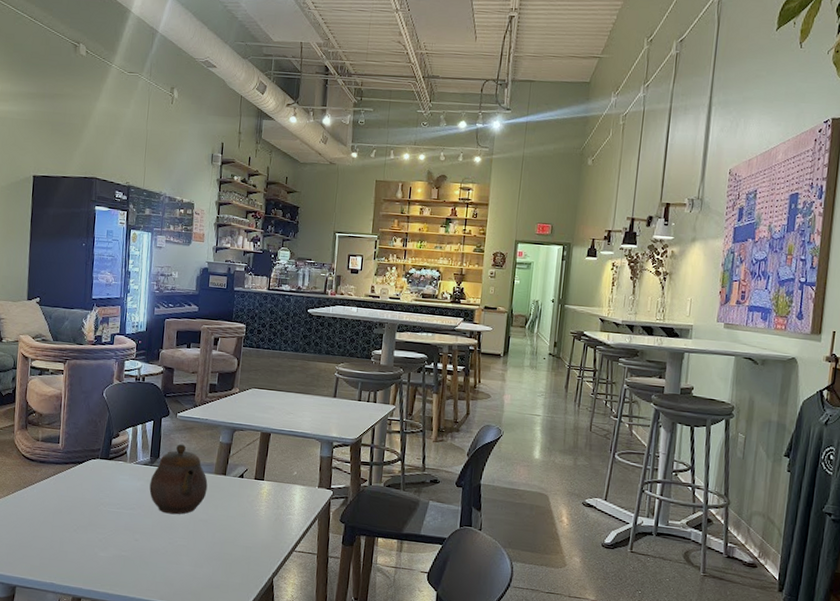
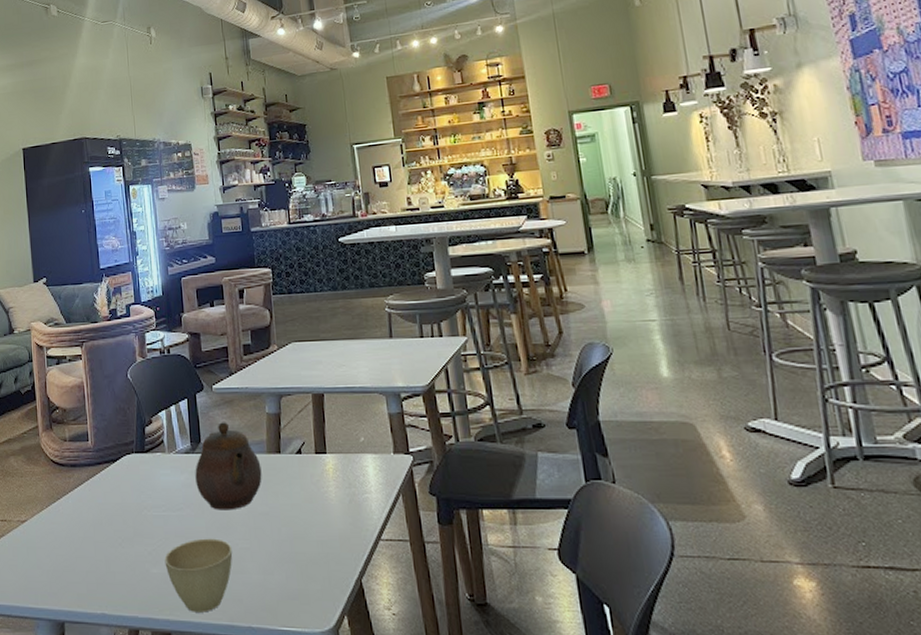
cup: none [112,533,172,591] -> present [164,538,233,613]

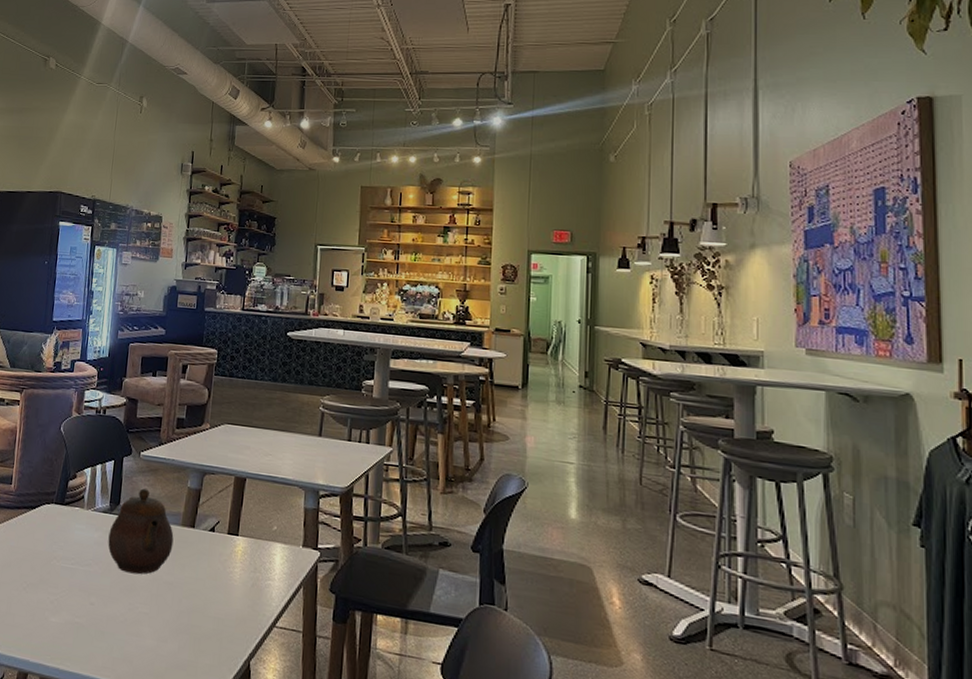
cup: present [164,538,233,613] -> none [64,596,132,668]

